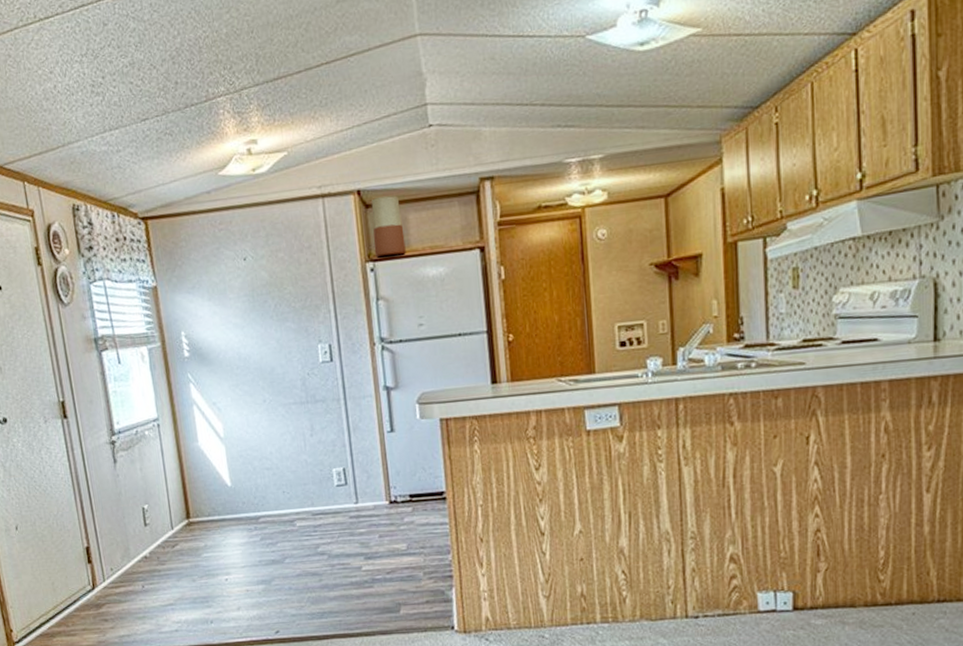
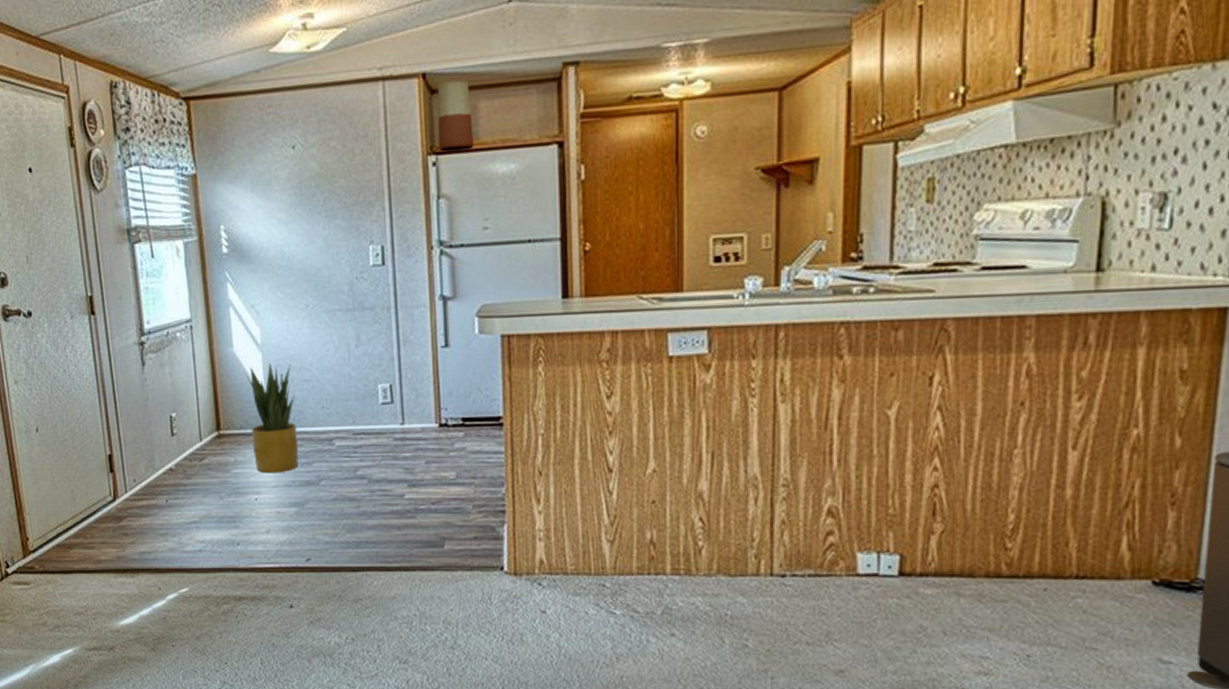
planter: none [209,454,264,555] -> present [243,364,299,473]

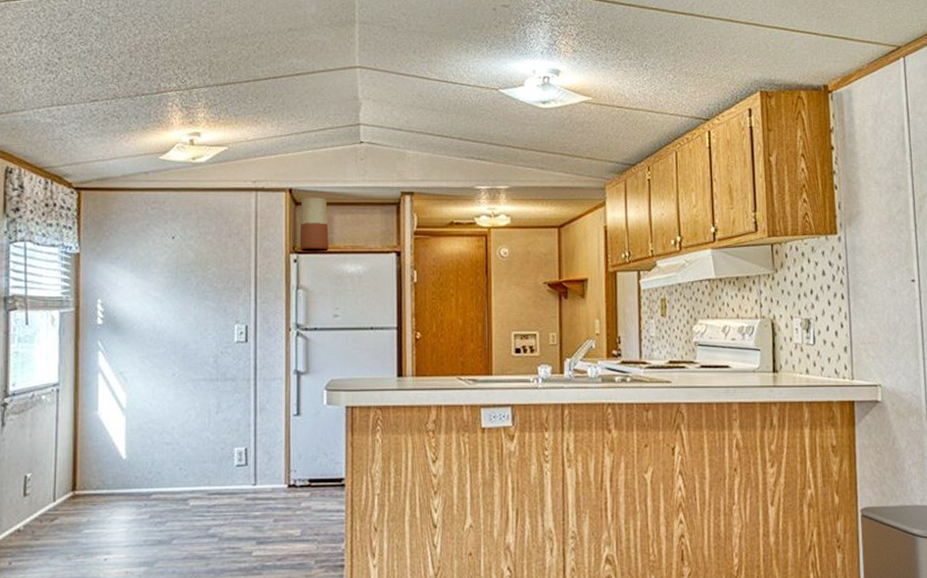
planter: present [243,364,299,473] -> none [105,427,154,533]

